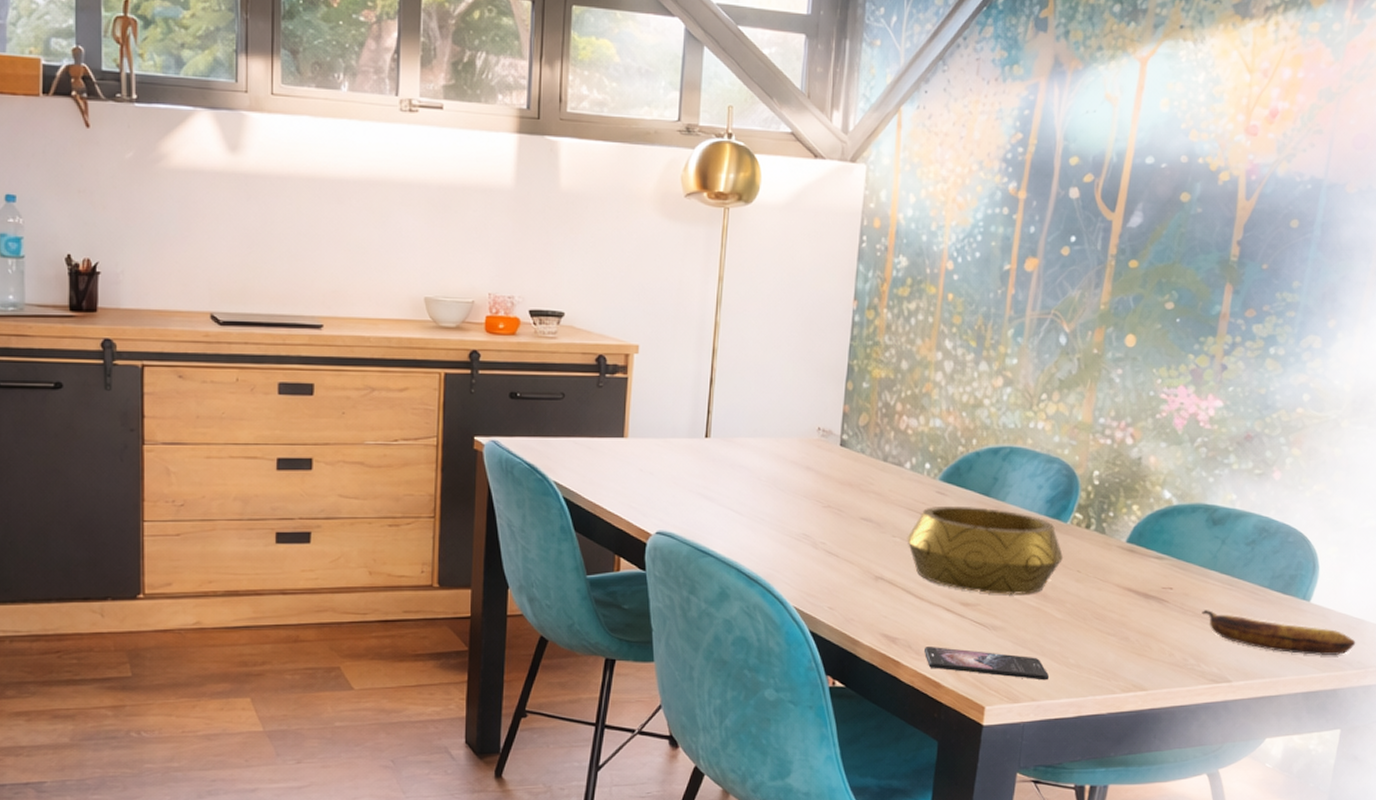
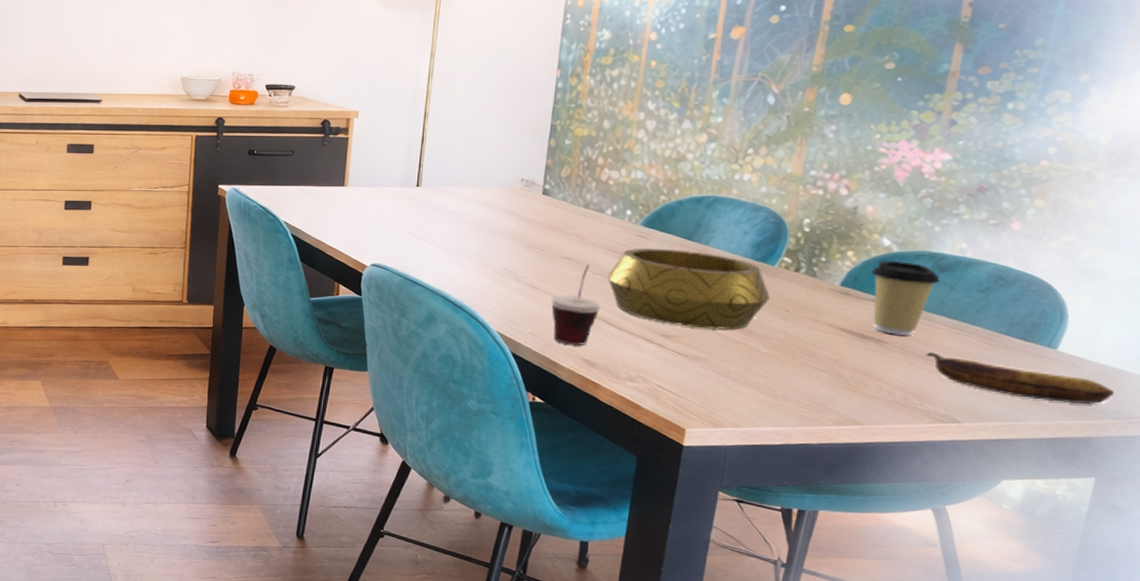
cup: none [851,525,901,620] -> present [551,264,601,346]
smartphone: present [923,647,1049,681] -> none [623,372,753,409]
coffee cup: none [1154,515,1214,593] -> present [871,261,940,335]

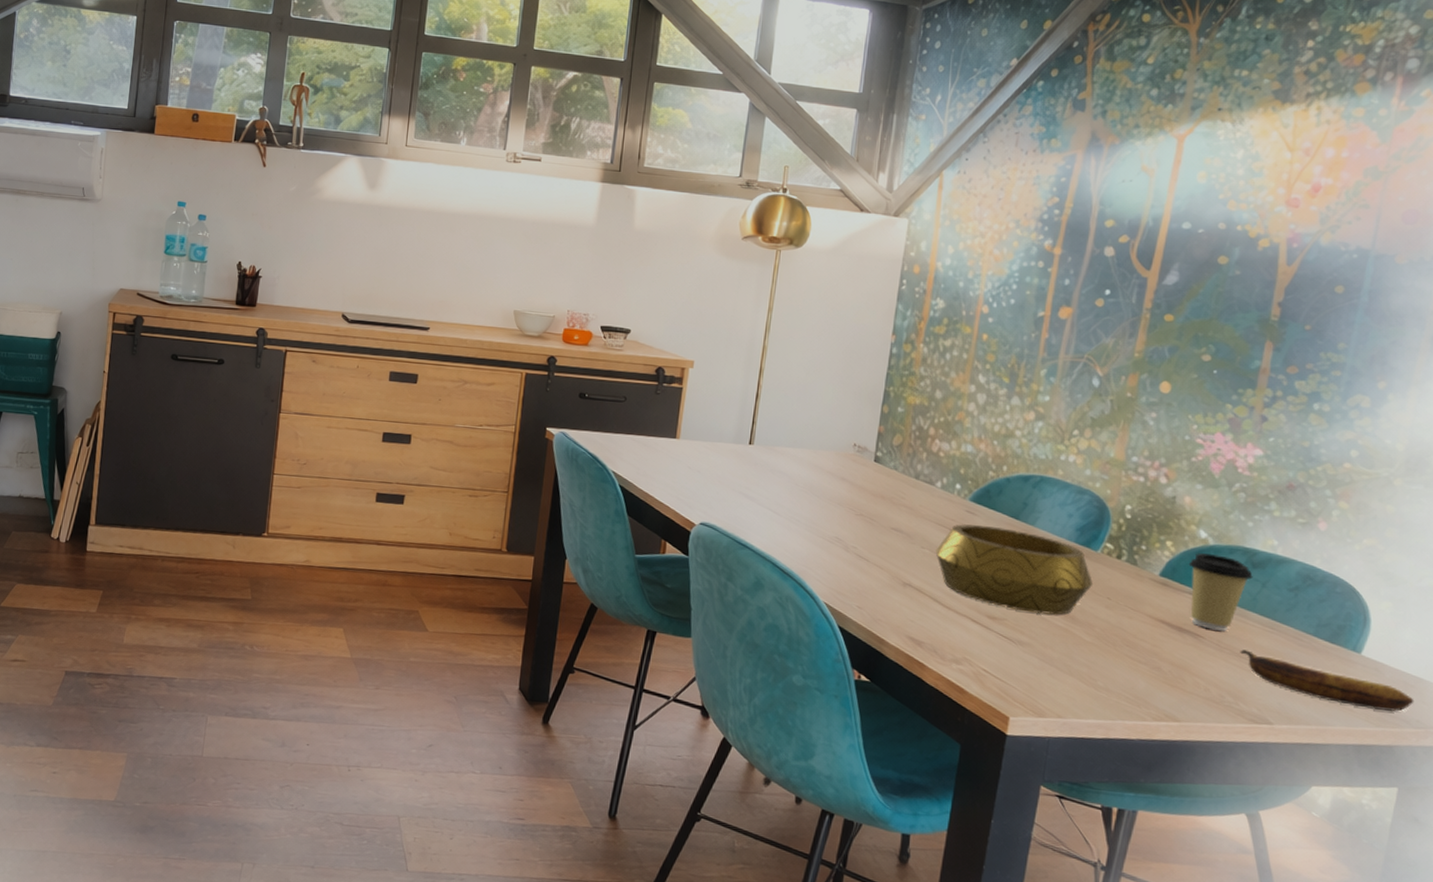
cup: present [551,264,601,346] -> none [880,537,929,623]

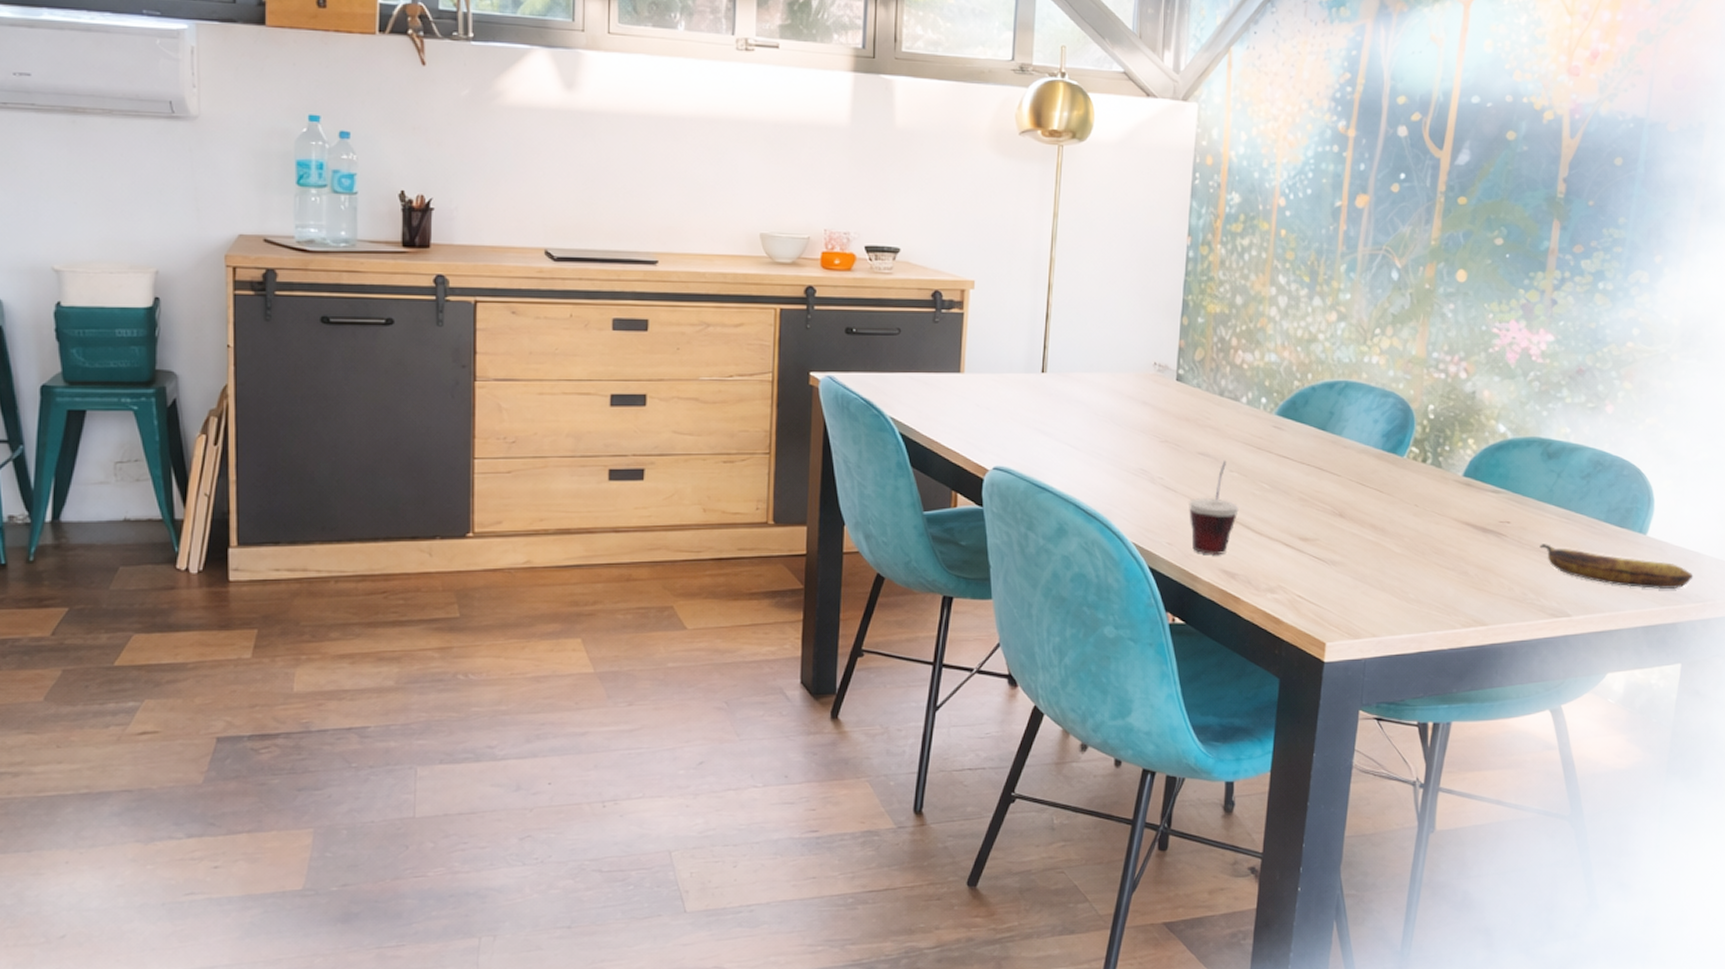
cup: none [880,537,929,623] -> present [1189,460,1239,556]
decorative bowl: present [935,524,1094,615] -> none [1244,440,1401,529]
coffee cup: present [1188,553,1253,631] -> none [1489,448,1549,527]

